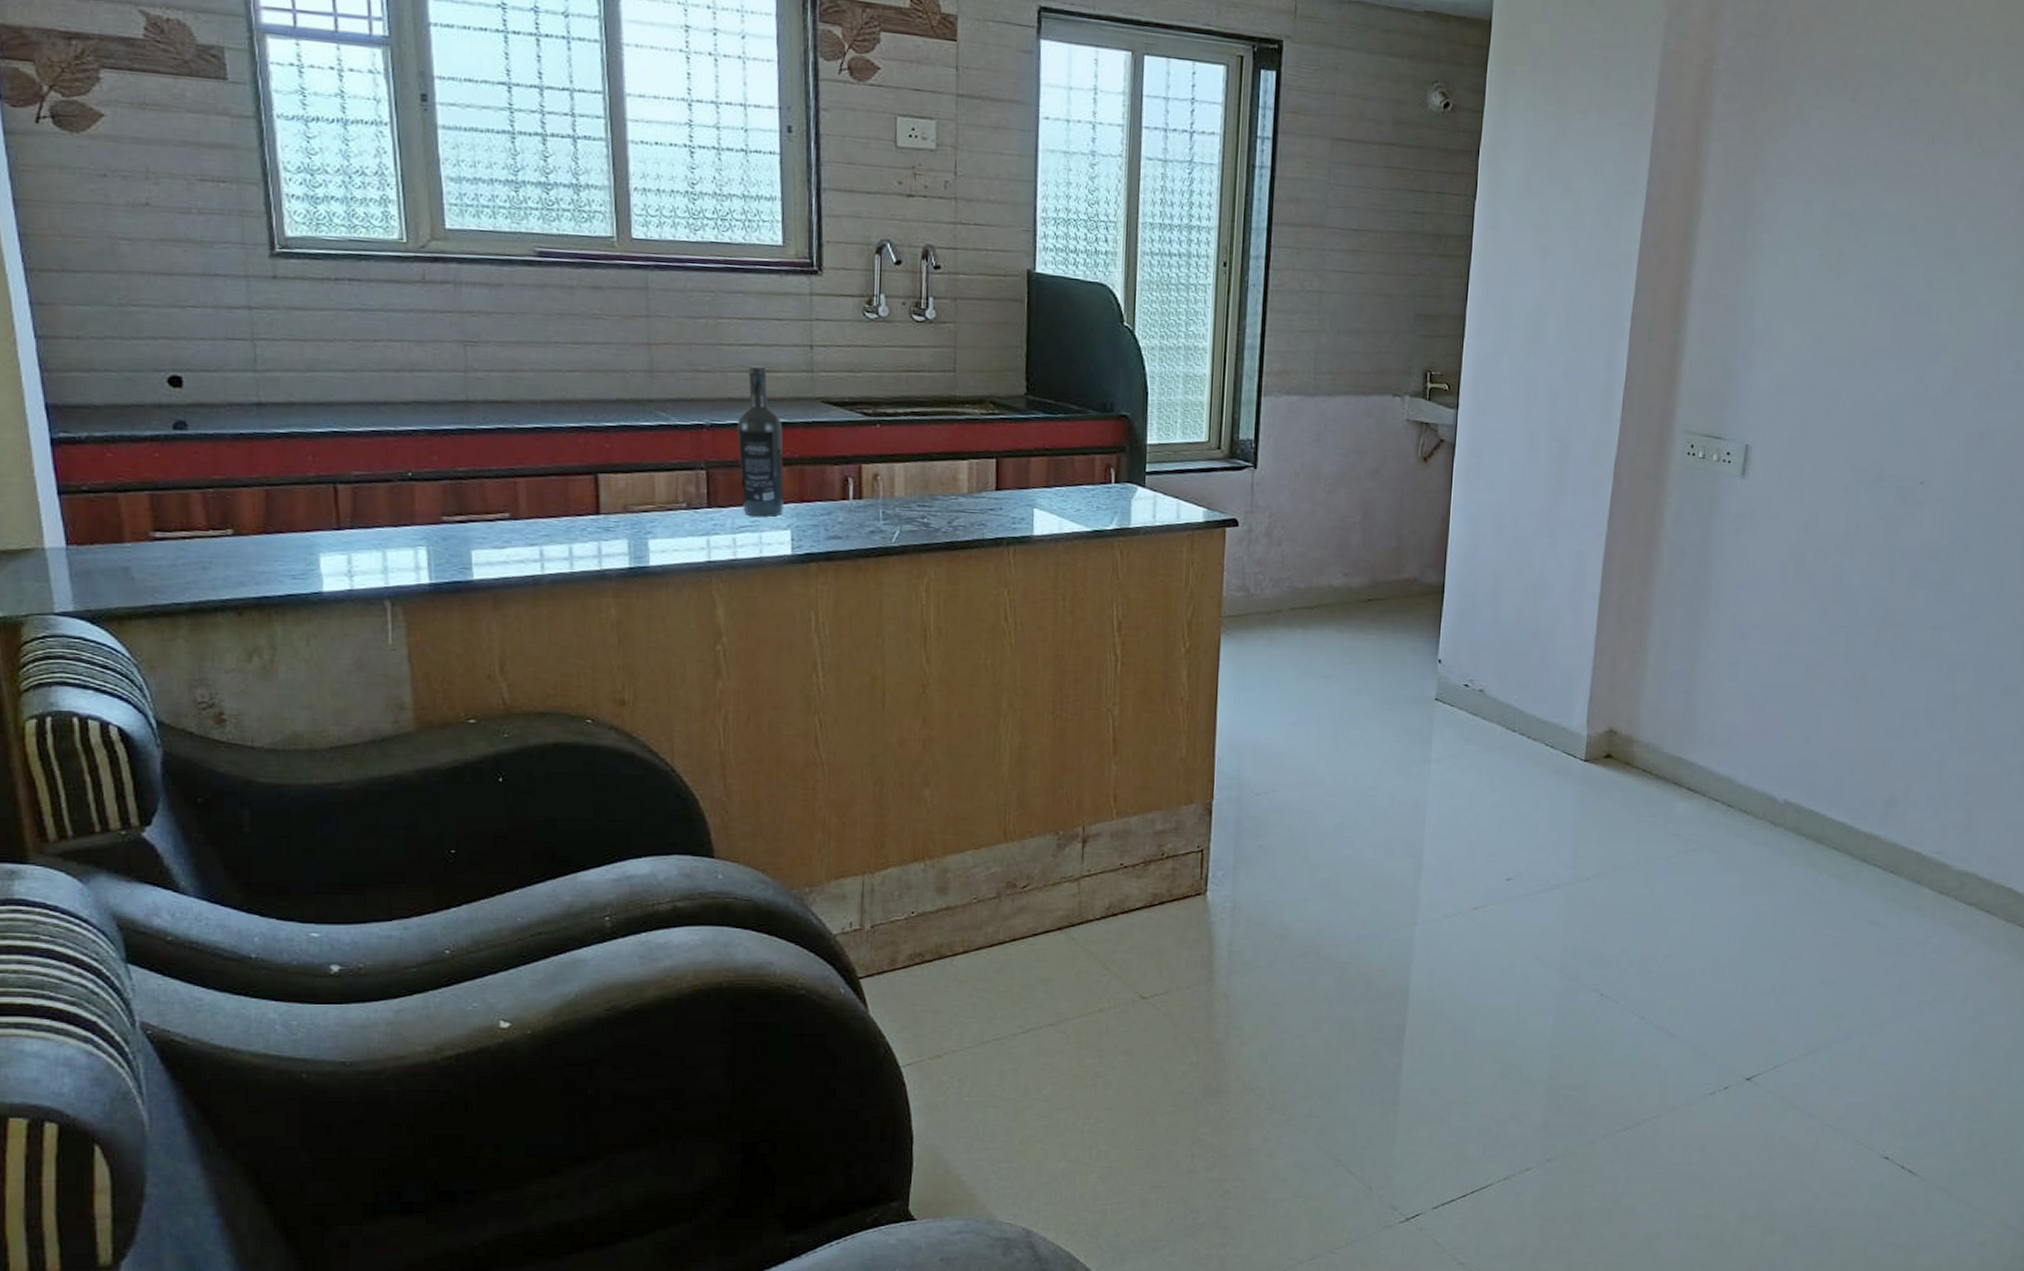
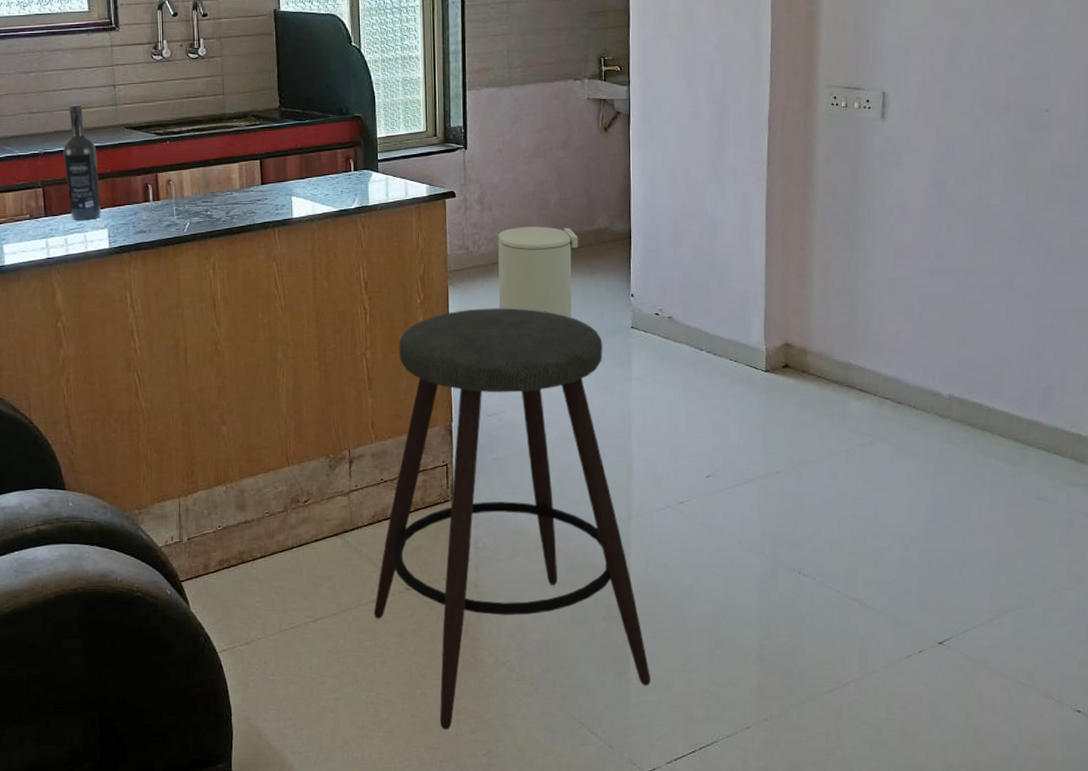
bar stool: none [1099,664,1423,1165] -> present [373,307,650,730]
pedal bin: none [1280,569,1382,683] -> present [498,226,578,318]

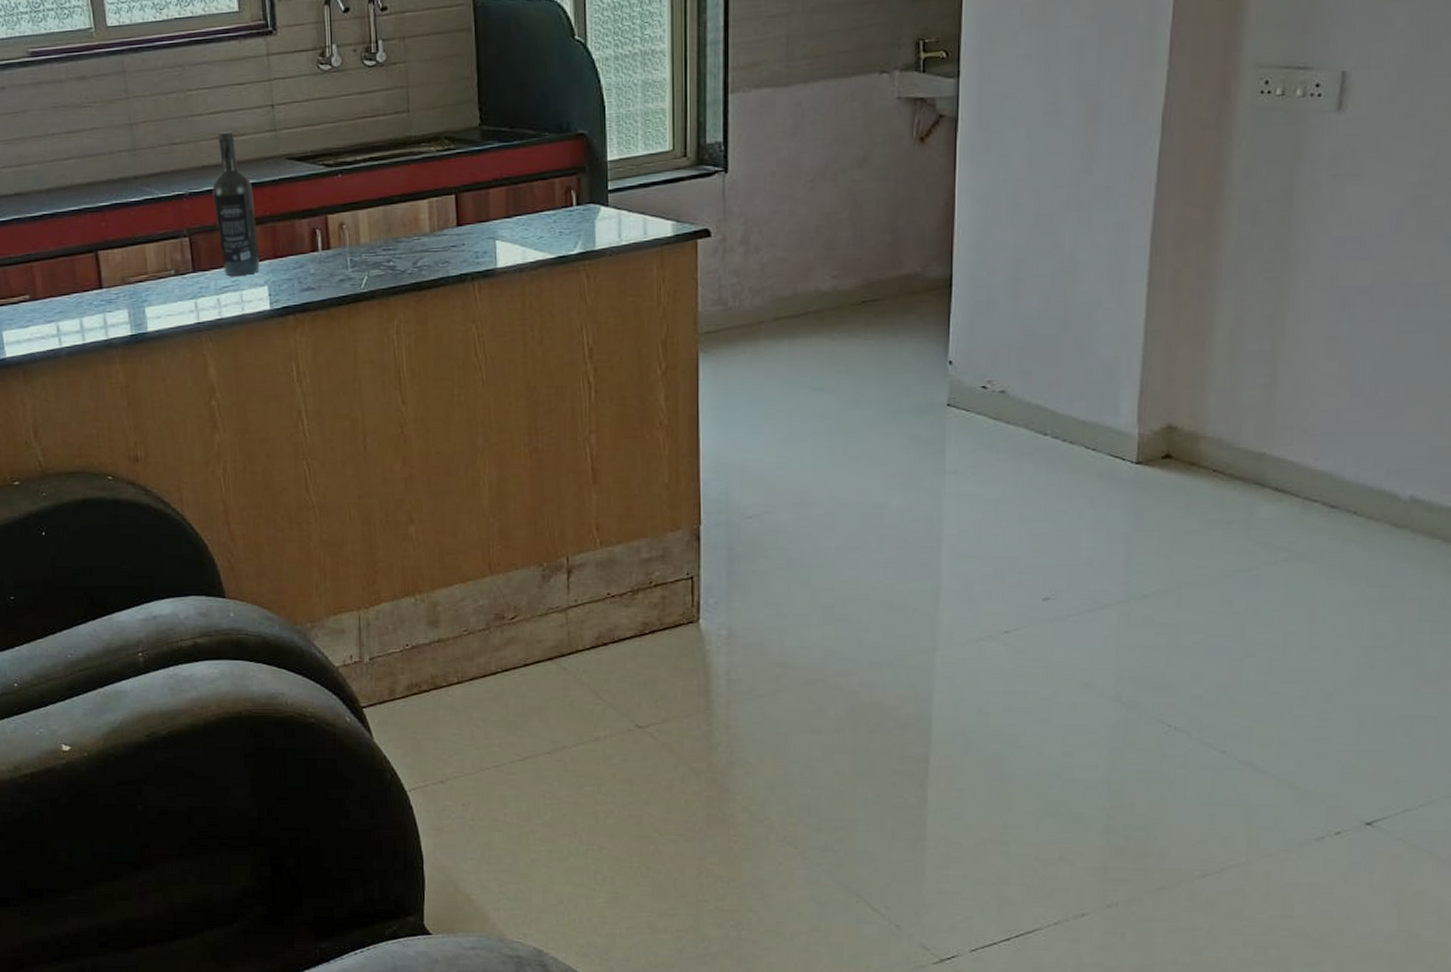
bar stool: present [373,307,650,730] -> none [596,380,954,894]
pedal bin: present [498,226,578,318] -> none [765,273,877,393]

